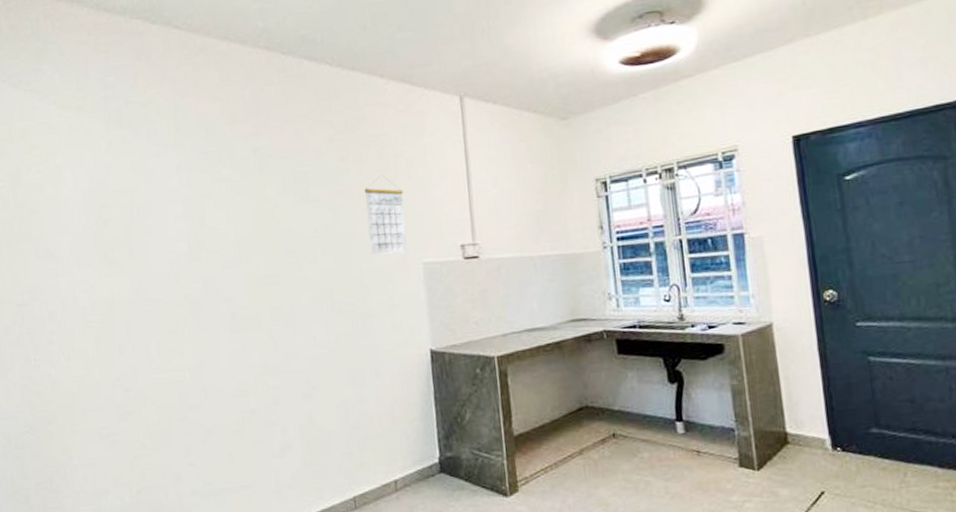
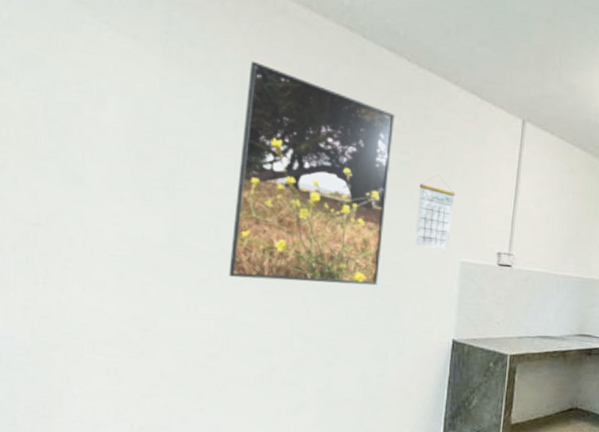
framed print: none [182,104,341,323] -> present [228,61,395,286]

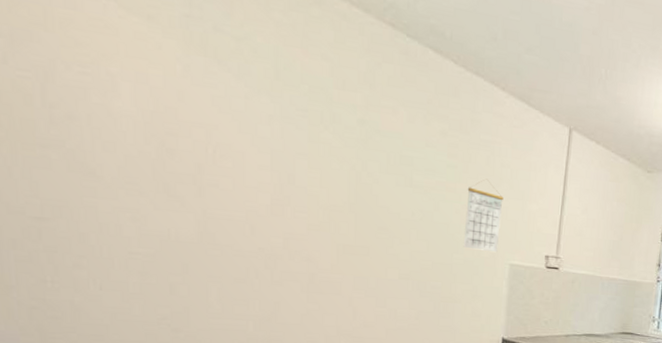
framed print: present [228,61,395,286] -> none [268,53,442,286]

